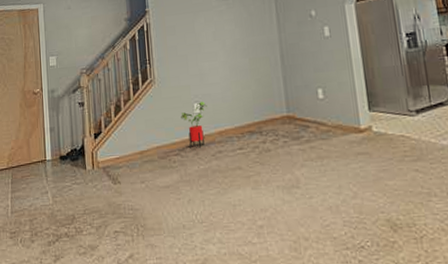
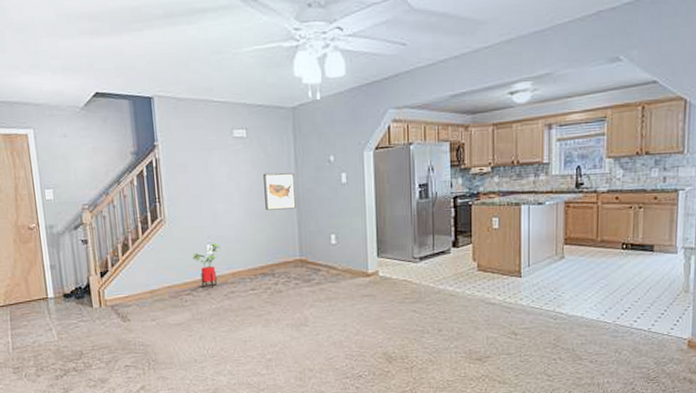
wall art: none [247,29,282,67] -> present [263,173,297,210]

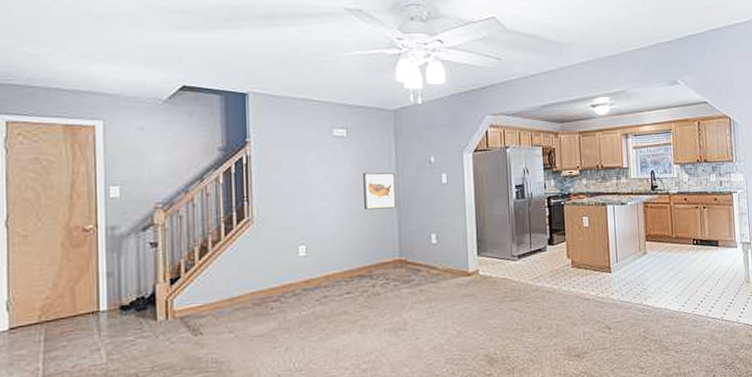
house plant: present [193,243,220,289] -> none [282,244,314,294]

